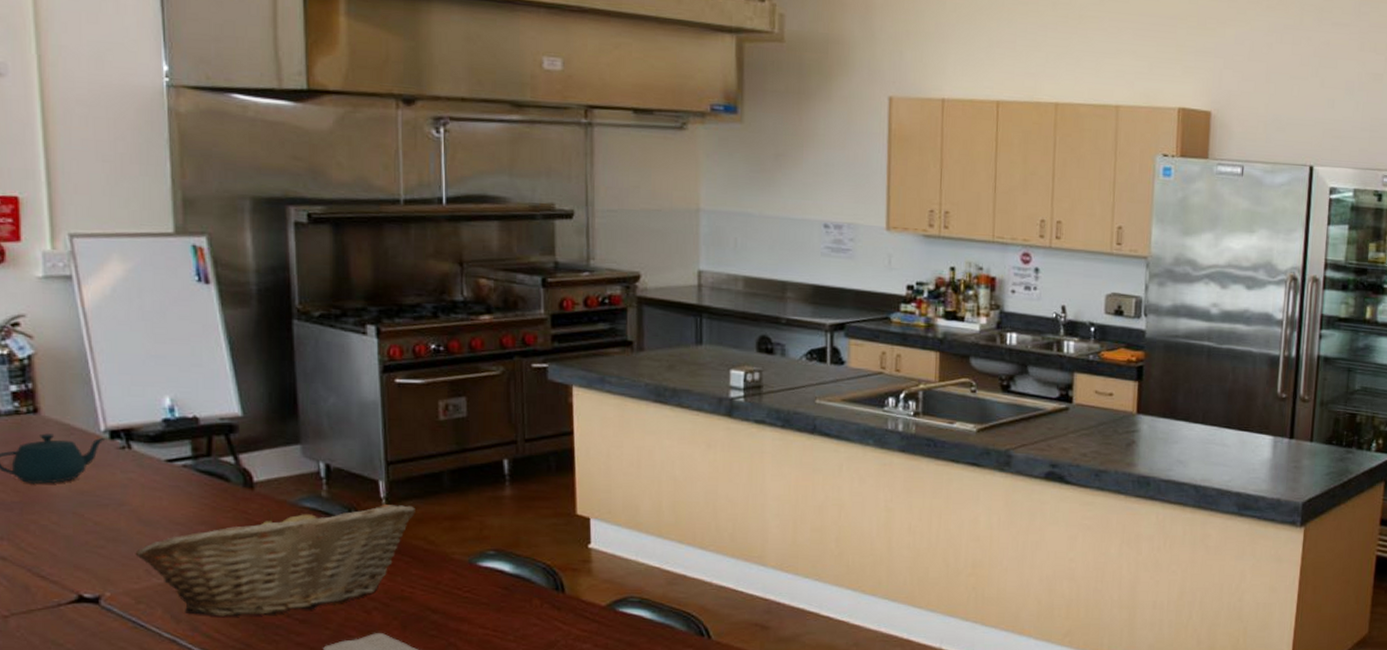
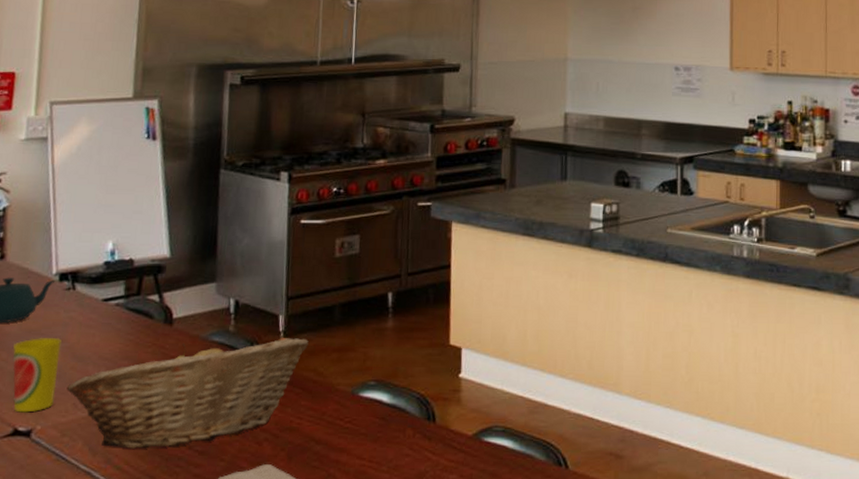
cup: none [64,500,123,579] -> present [13,338,62,413]

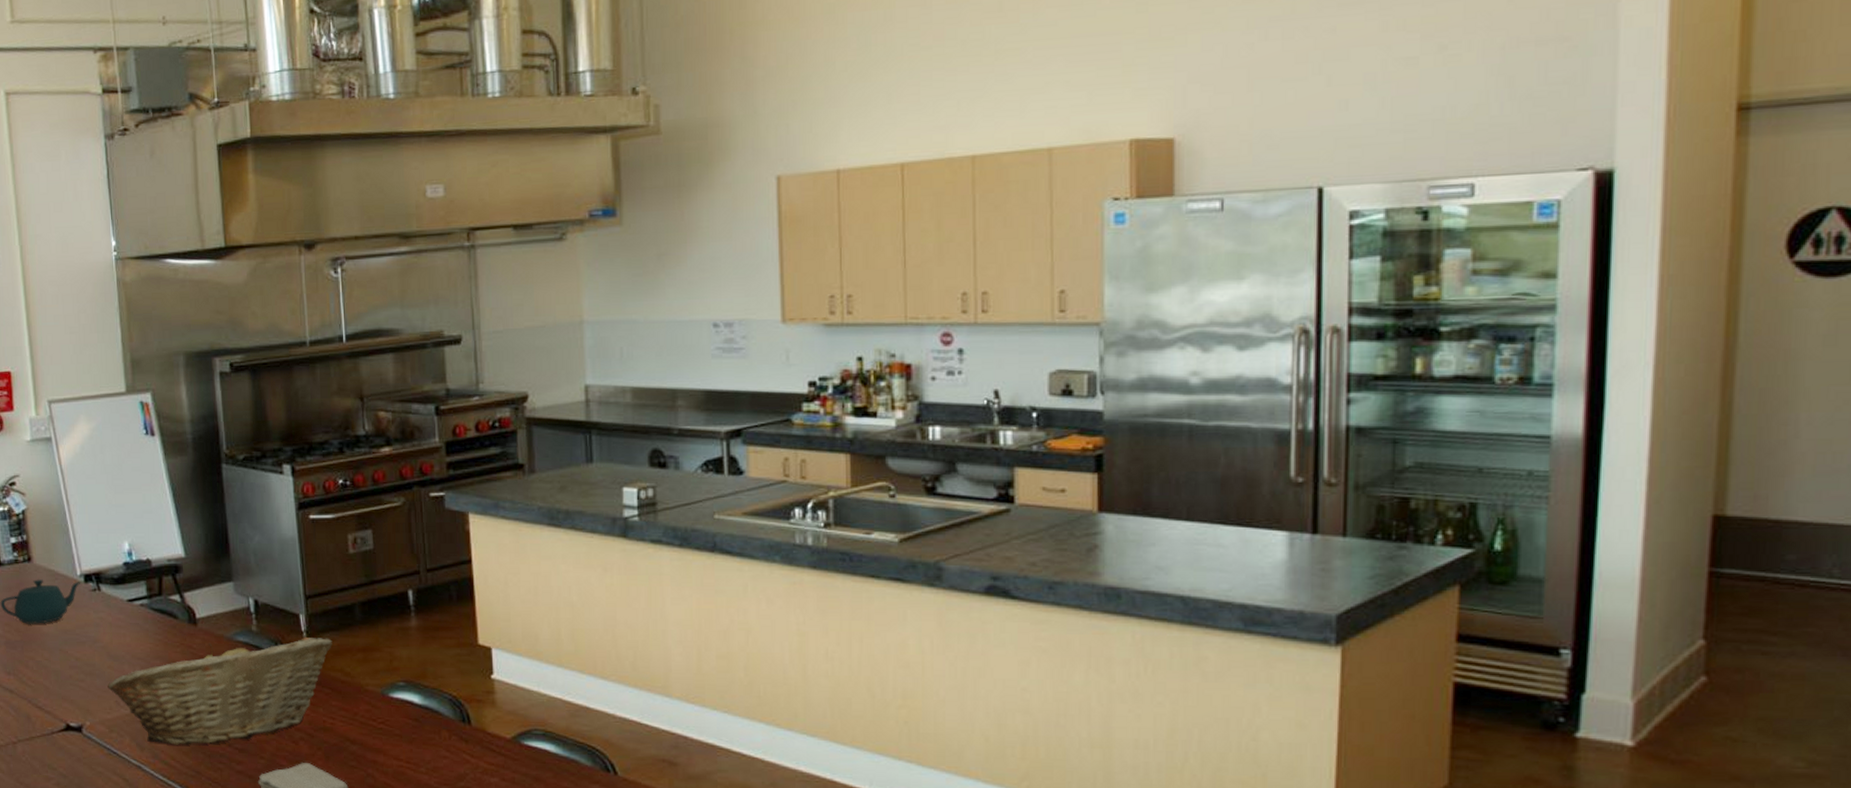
cup: present [13,338,62,413] -> none [53,638,98,709]

